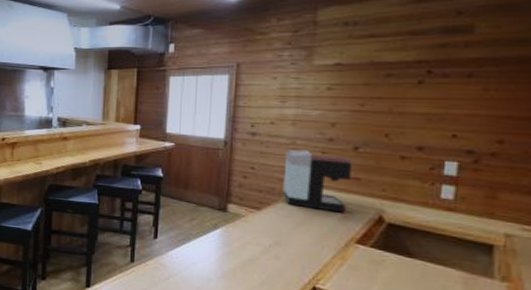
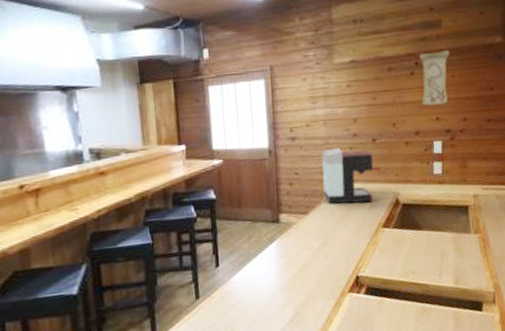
wall scroll: none [432,49,485,121] -> present [419,41,450,106]

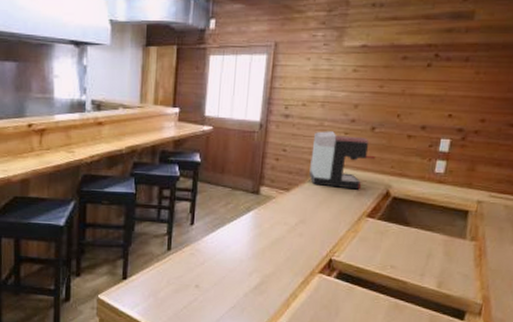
wall scroll: present [419,41,450,106] -> none [435,34,479,102]

